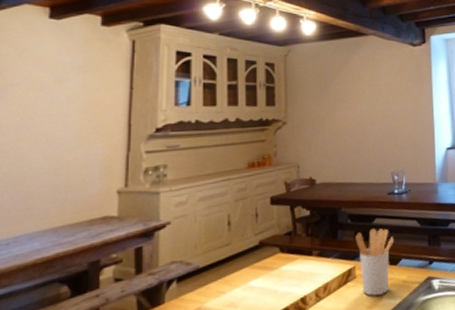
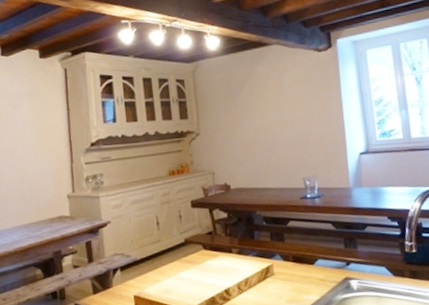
utensil holder: present [355,228,395,296] -> none [271,230,310,292]

